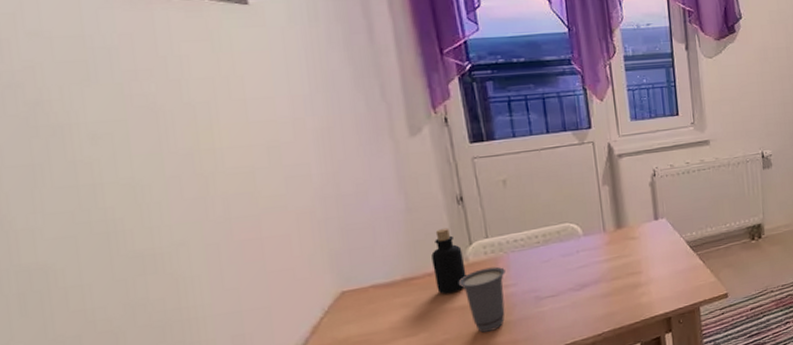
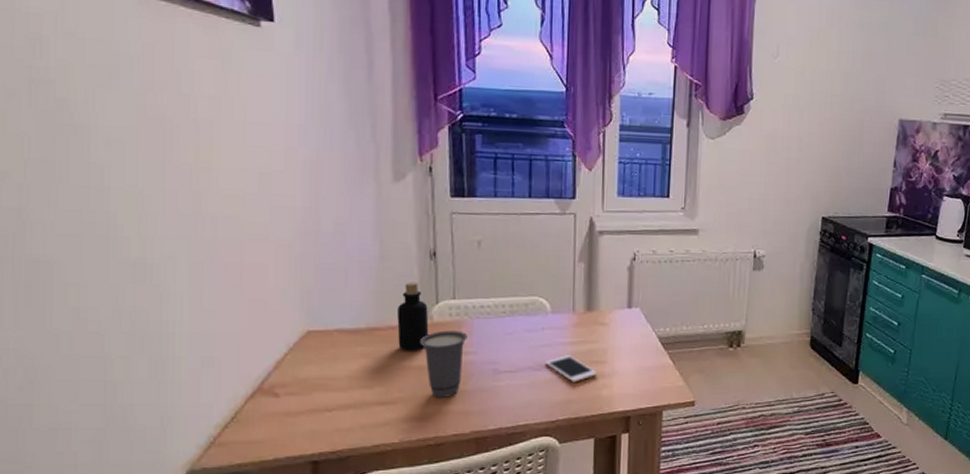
cell phone: none [584,271,635,296] -> present [545,355,598,382]

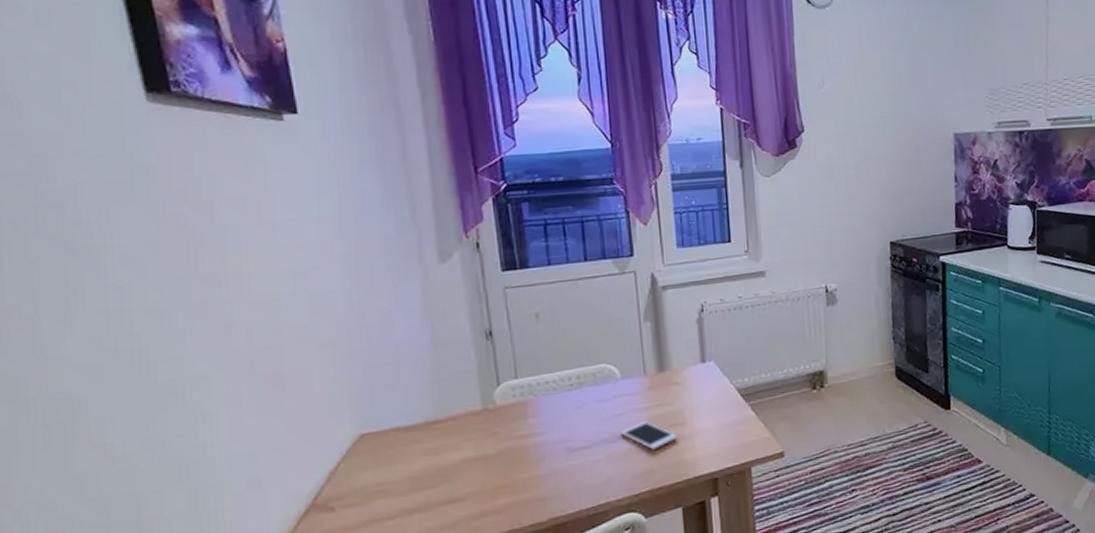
bottle: present [397,282,429,351] -> none [456,365,493,442]
cup: present [419,330,467,397] -> none [483,411,535,487]

